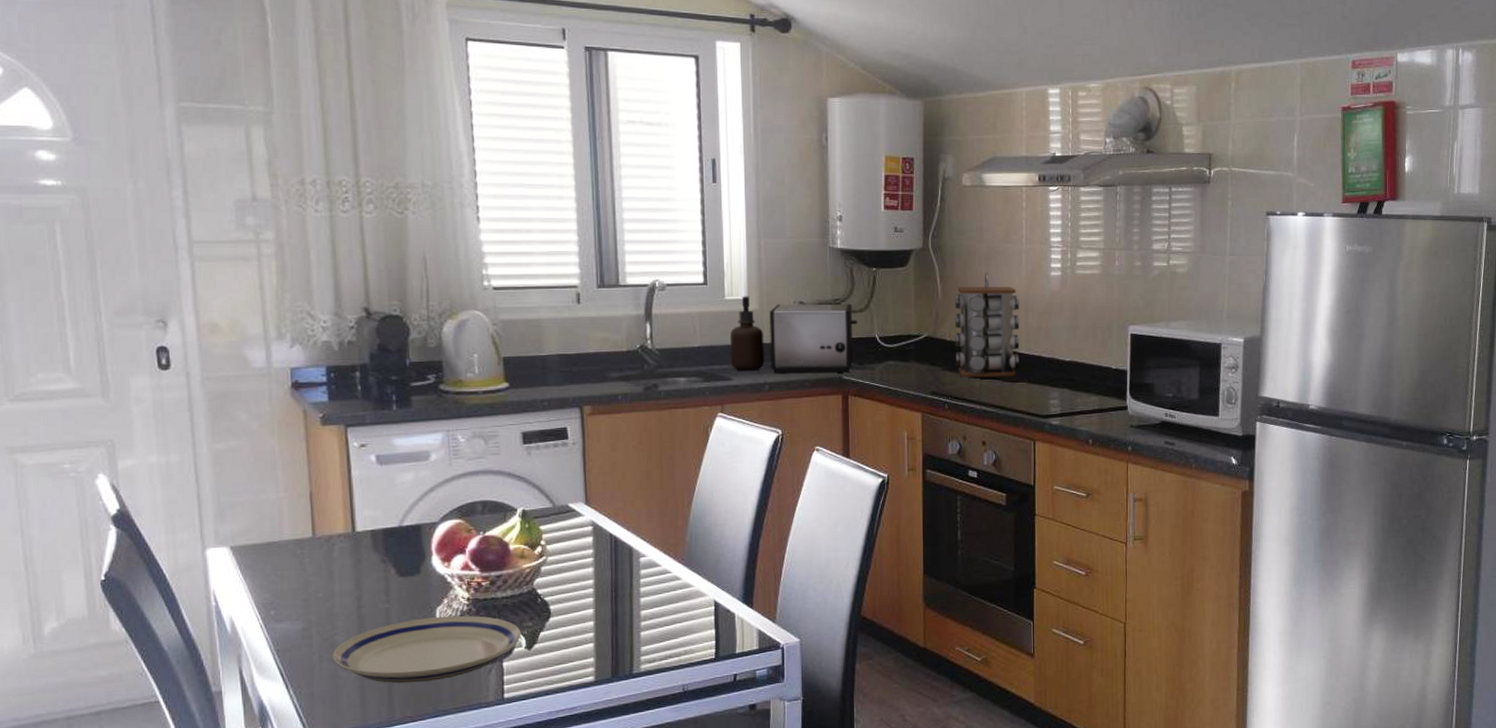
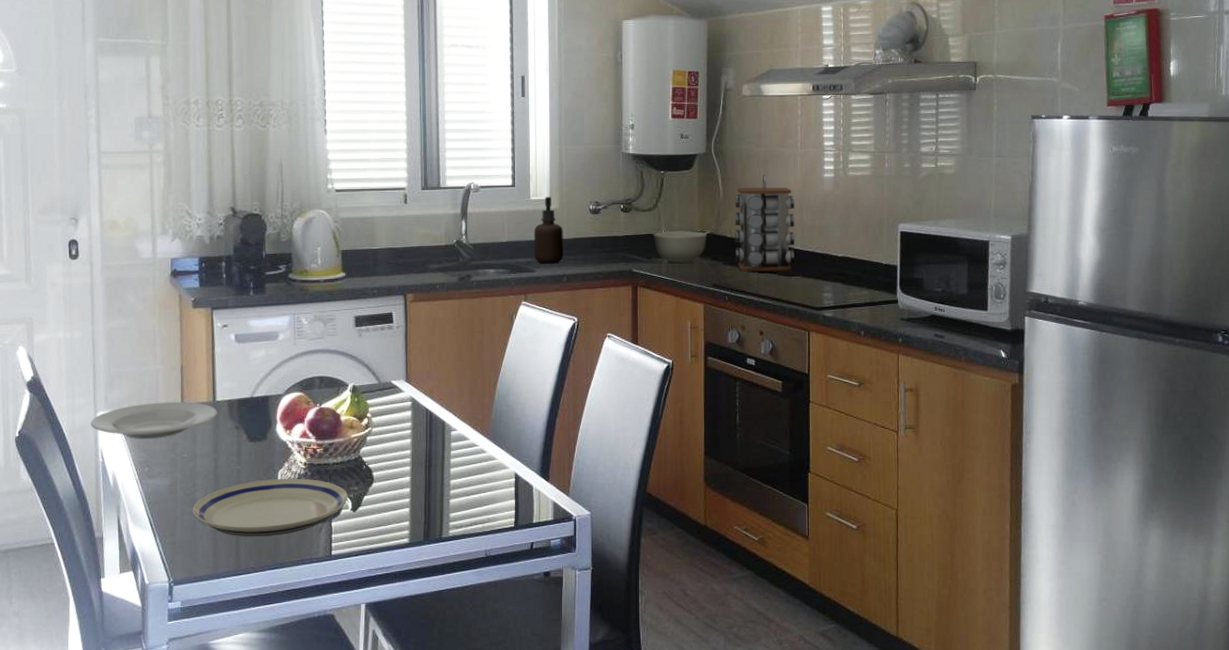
plate: none [198,533,359,578] -> present [91,402,218,439]
toaster: present [769,303,858,374] -> none [569,203,647,267]
bowl: none [864,334,925,370] -> present [652,231,707,264]

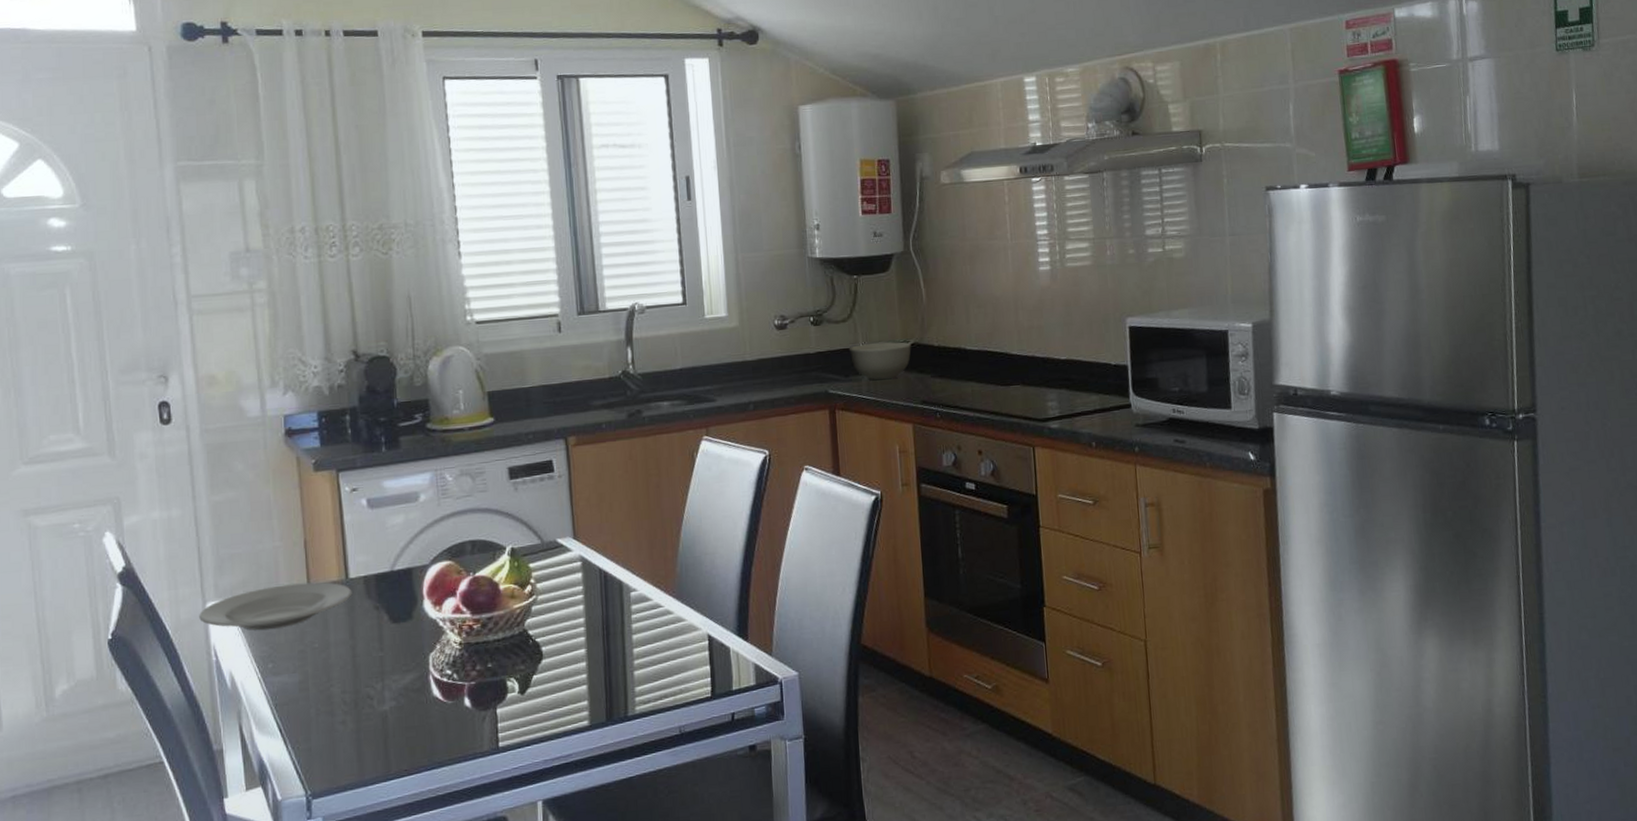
plate: present [193,478,348,537] -> none [329,660,514,735]
soap dispenser: present [533,196,563,264] -> none [711,313,748,391]
spice rack: present [734,174,795,273] -> none [940,271,1013,385]

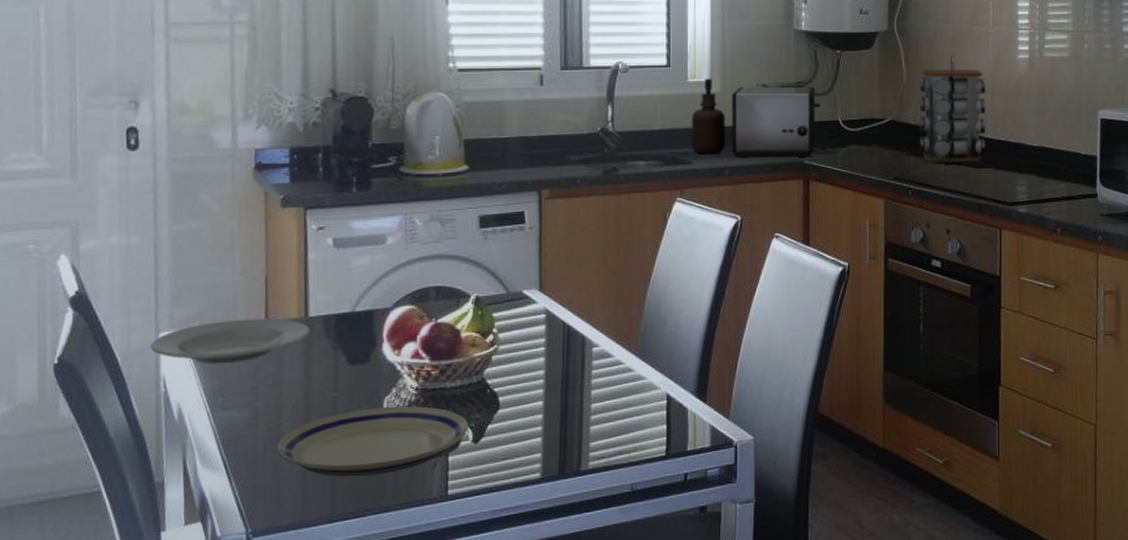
plate: none [329,660,514,735] -> present [278,405,469,477]
soap dispenser: none [711,313,748,391] -> present [691,78,725,155]
toaster: none [750,314,841,392] -> present [731,86,821,158]
bowl: present [848,342,911,381] -> none [827,118,888,154]
spice rack: none [940,271,1013,385] -> present [919,54,986,164]

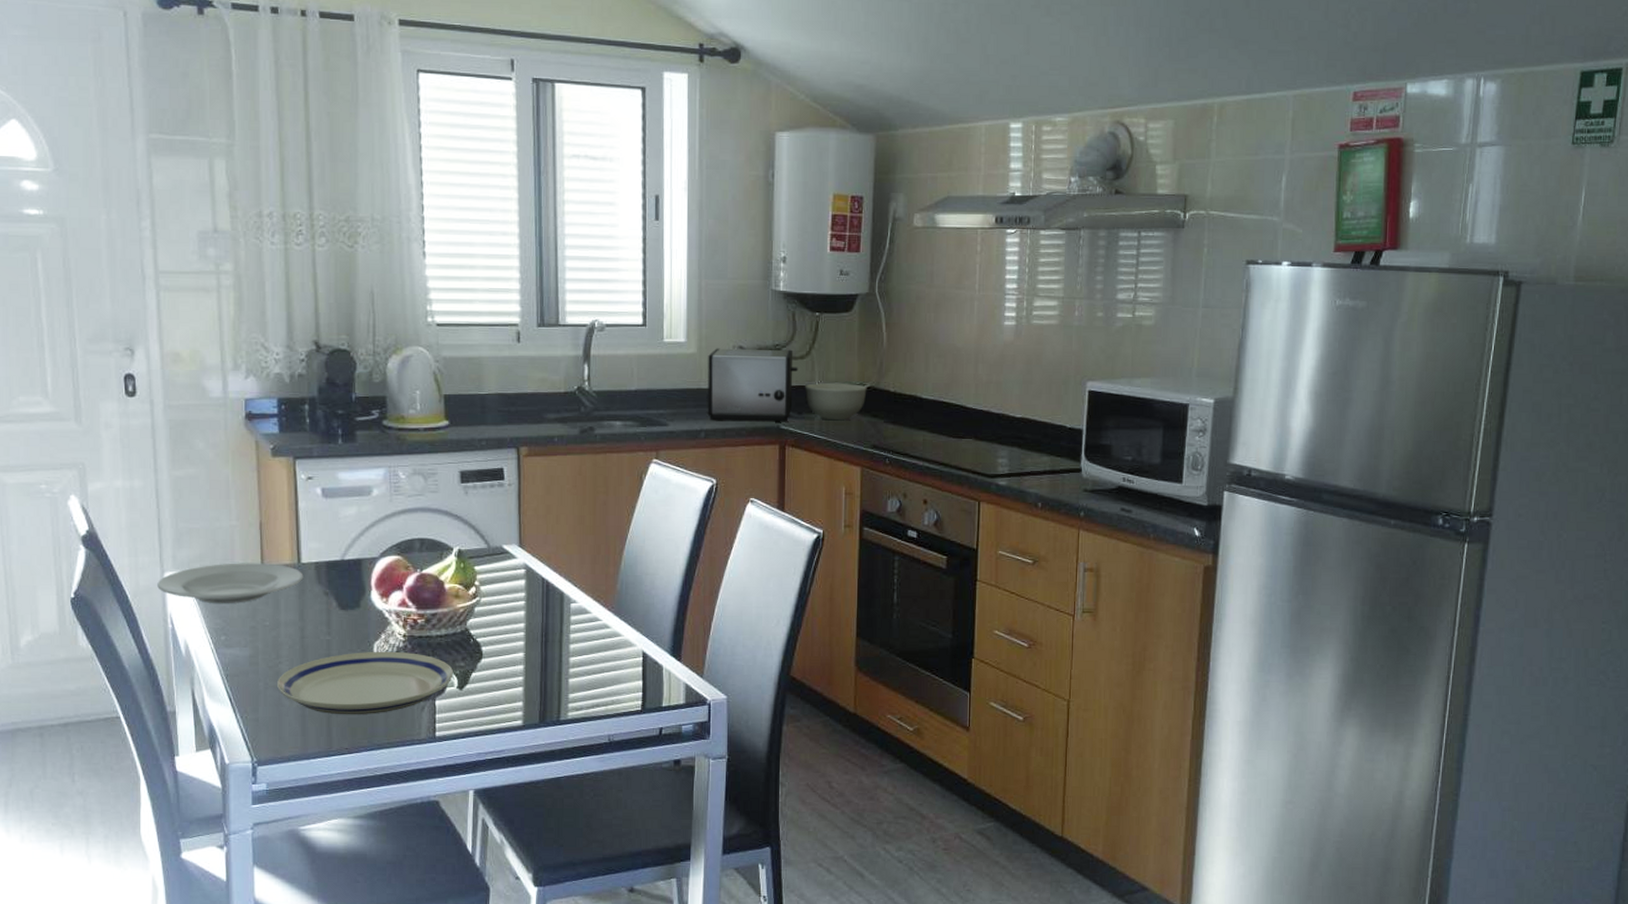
soap dispenser: present [691,78,725,155] -> none [667,339,702,417]
bowl: none [827,118,888,154] -> present [804,383,867,421]
spice rack: present [919,54,986,164] -> none [899,320,969,434]

